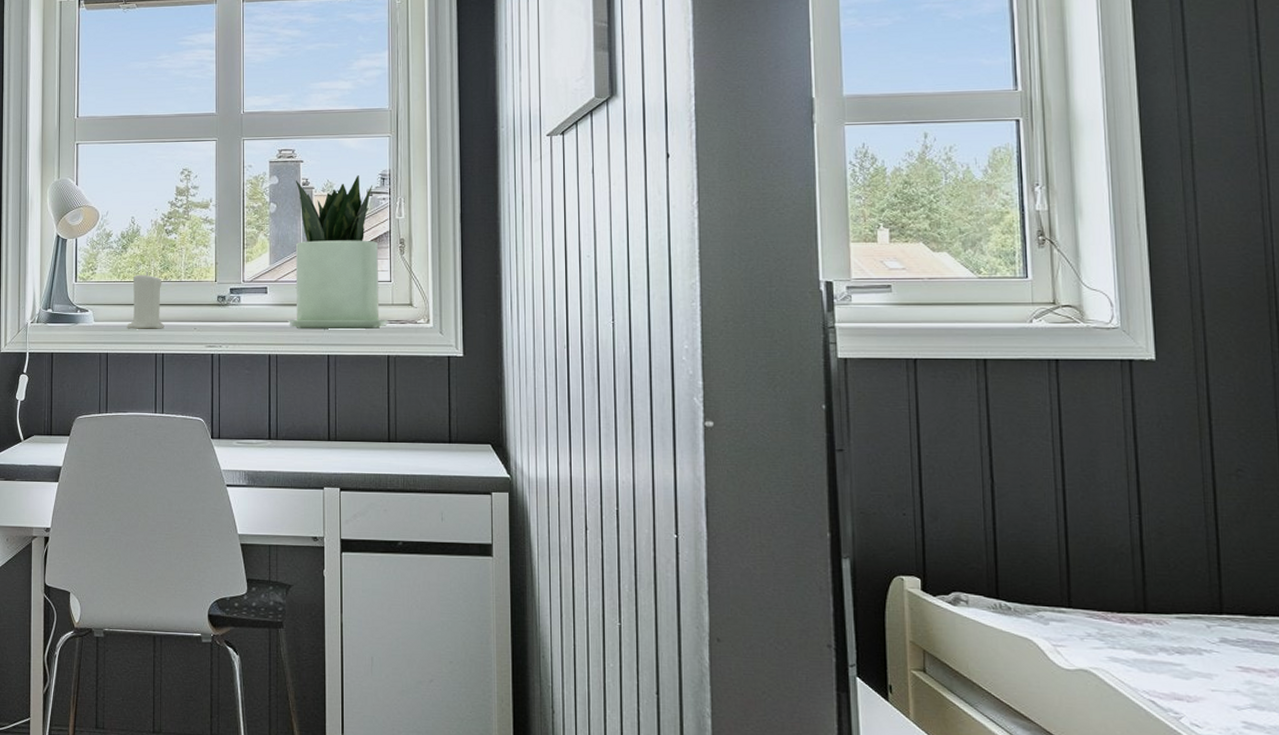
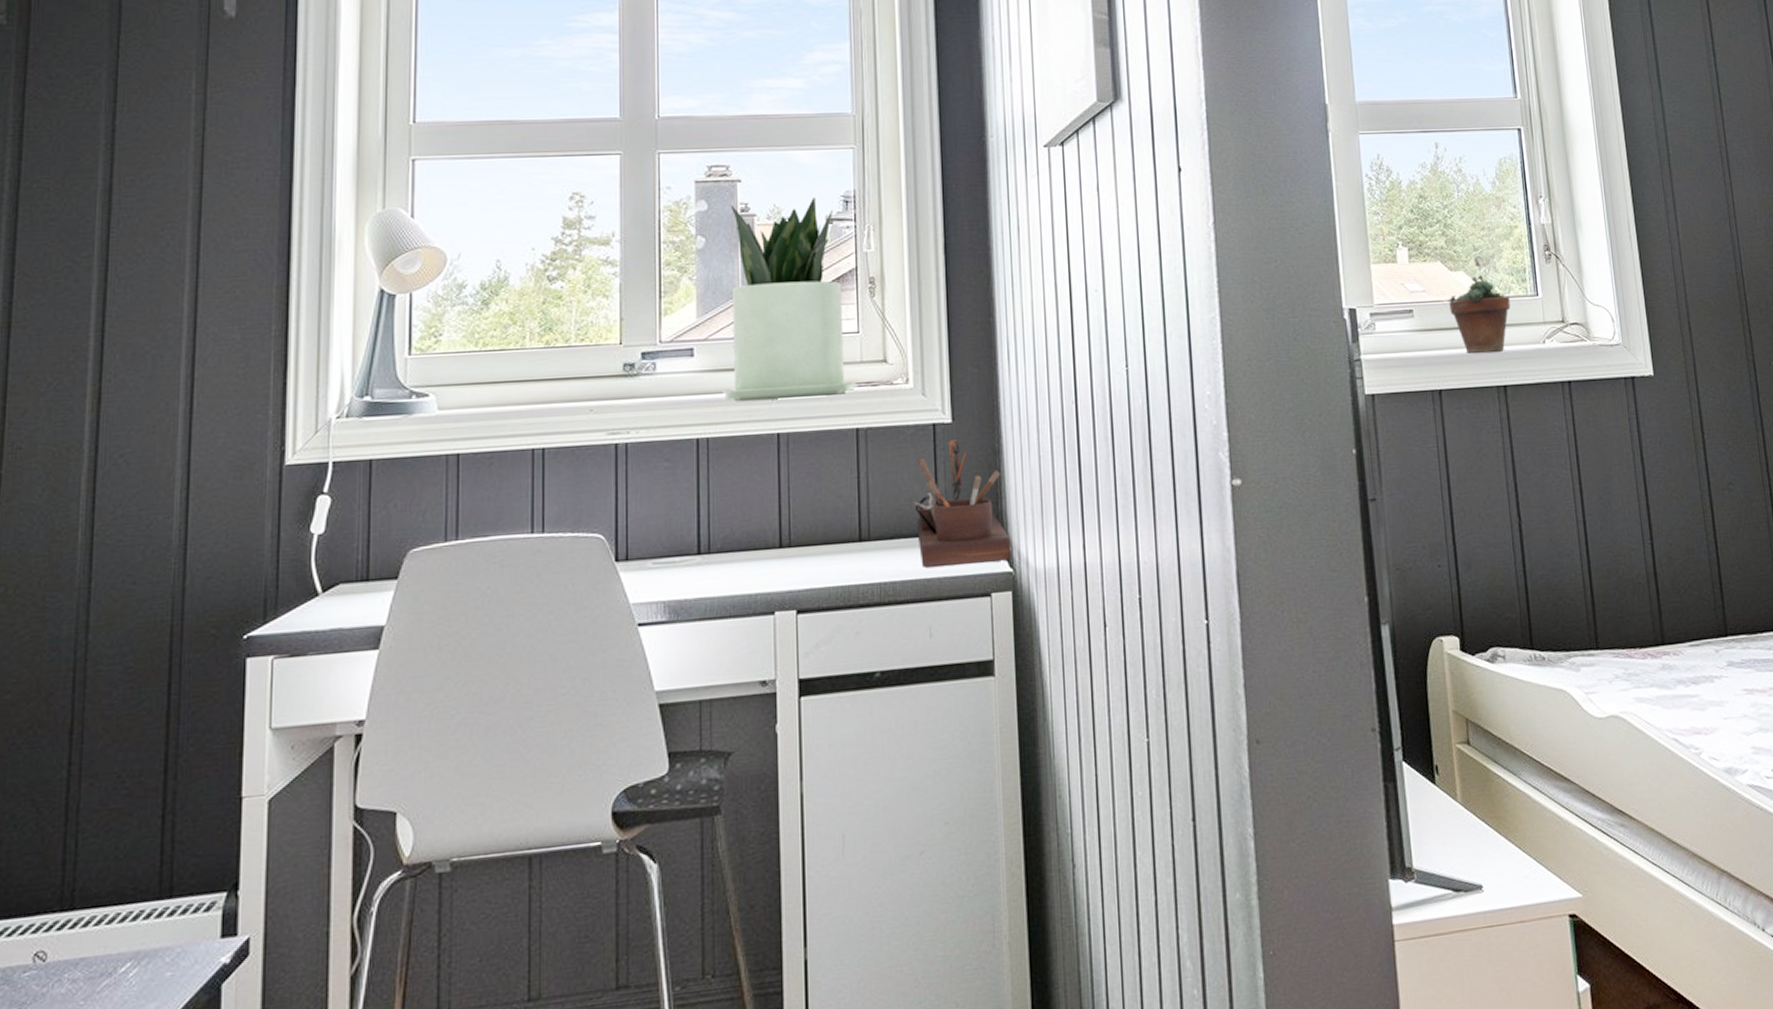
candle: present [127,271,164,329] -> none [489,334,546,418]
desk organizer: none [432,370,509,468] -> present [914,439,1012,567]
succulent plant: none [930,239,996,327] -> present [1449,256,1511,353]

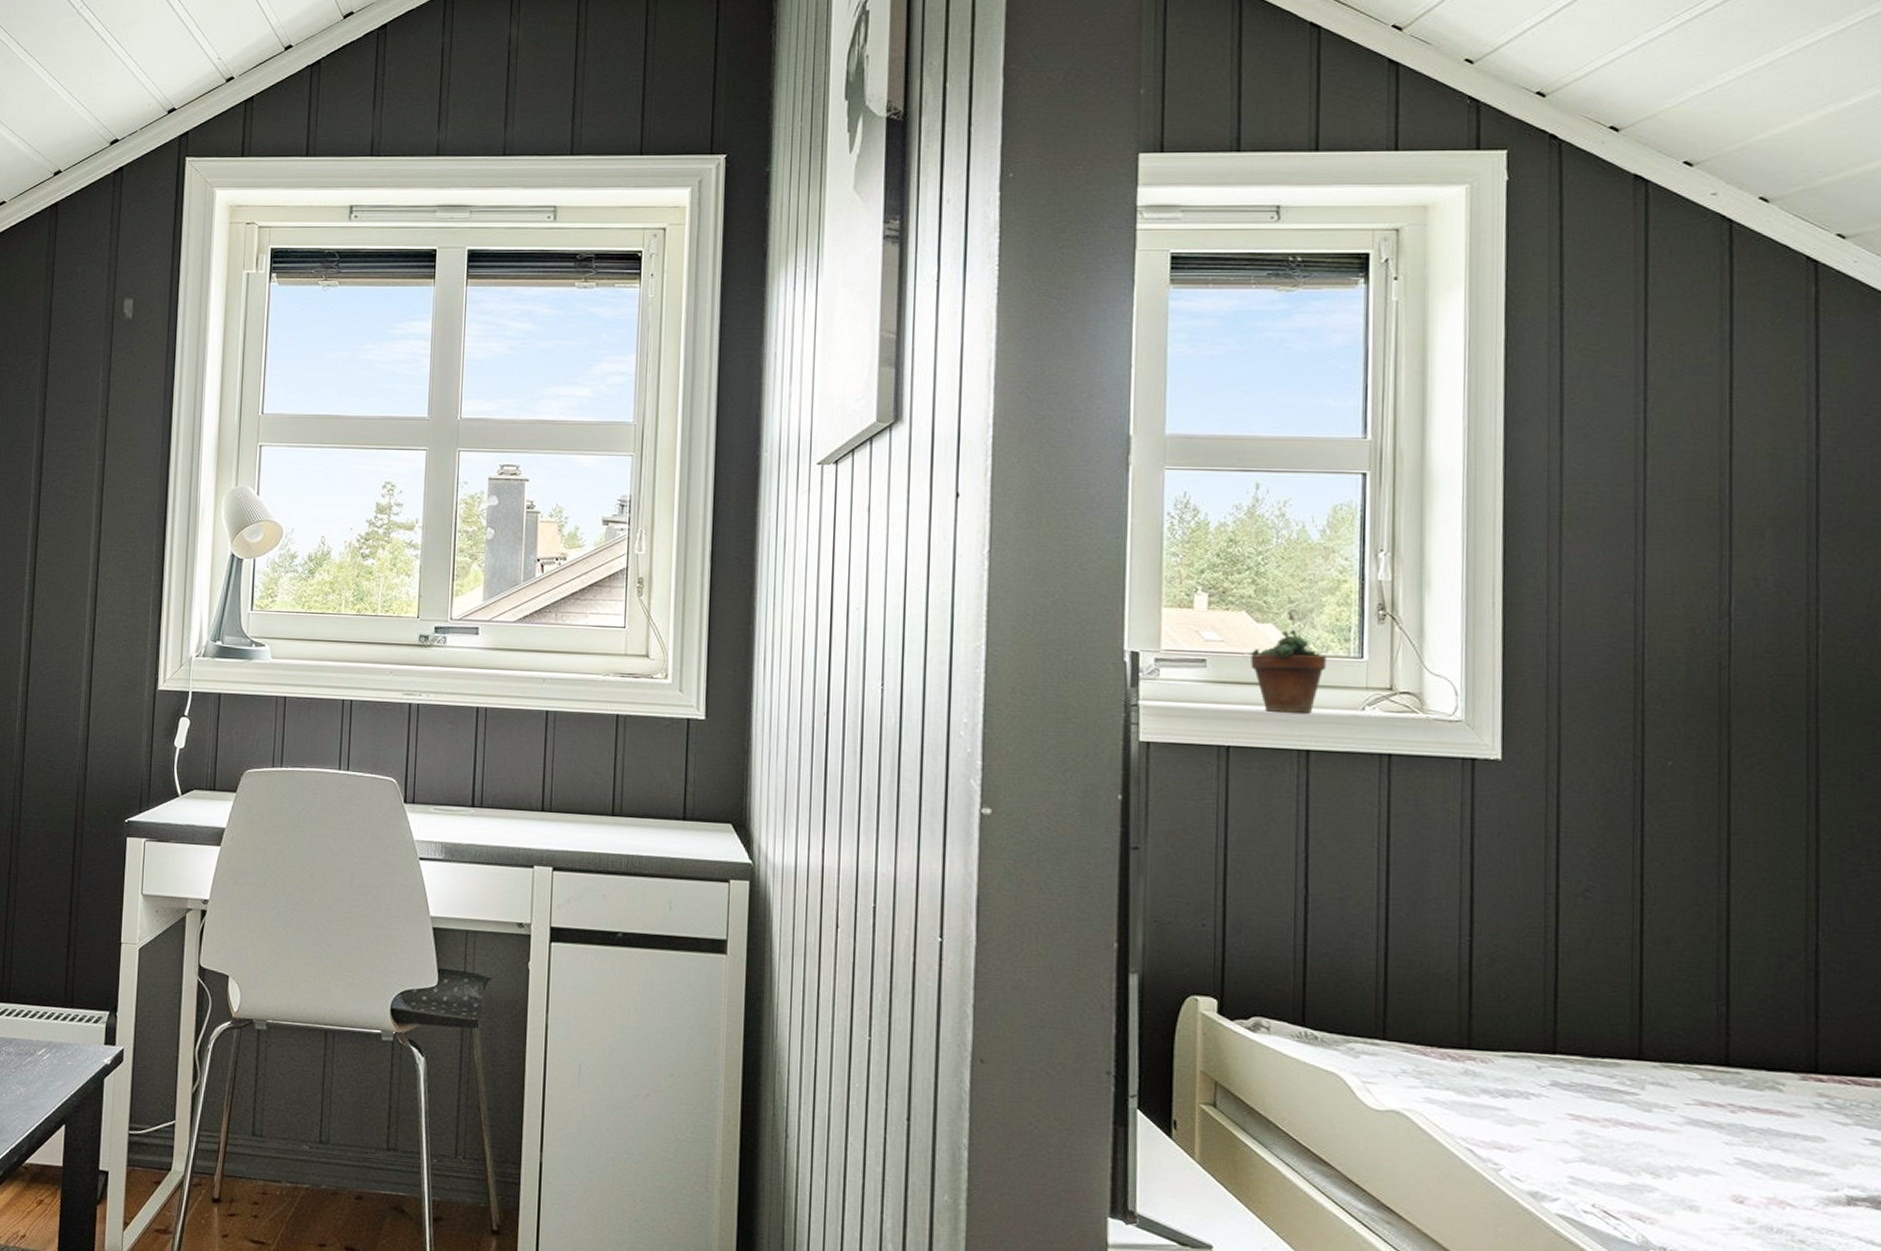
planter: present [722,198,858,401] -> none [501,500,621,682]
desk organizer: present [914,439,1012,567] -> none [664,735,752,853]

